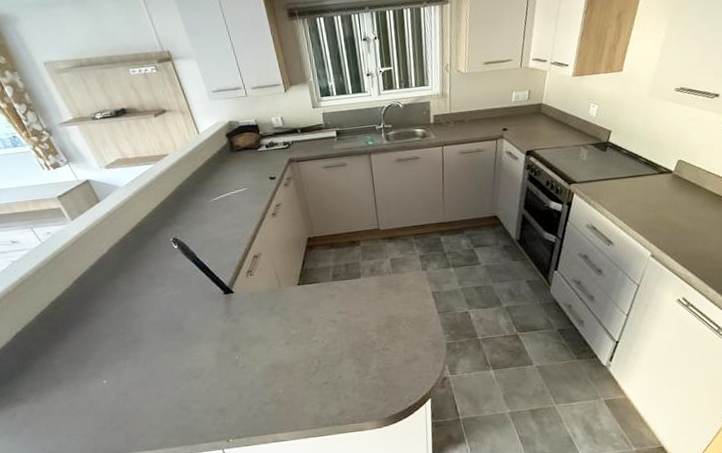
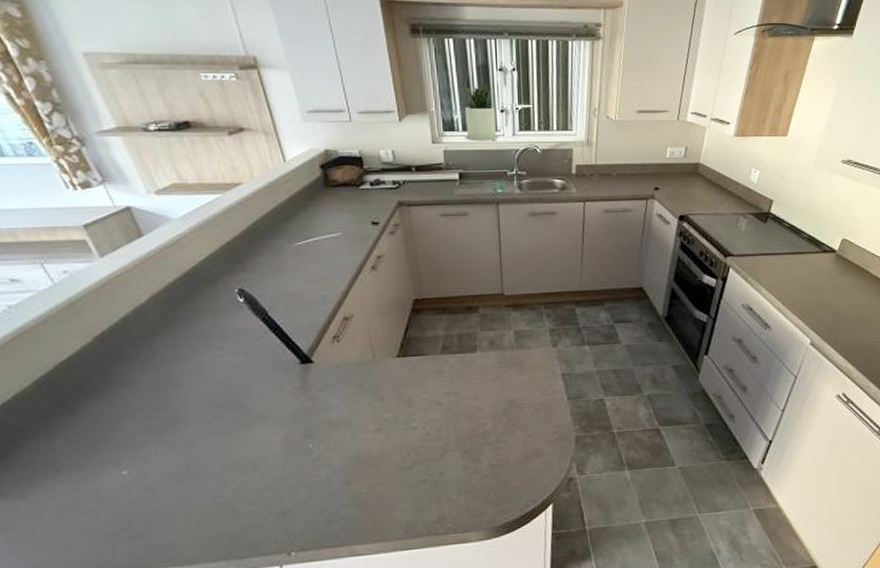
planter: none [334,52,367,104] -> present [463,82,499,142]

